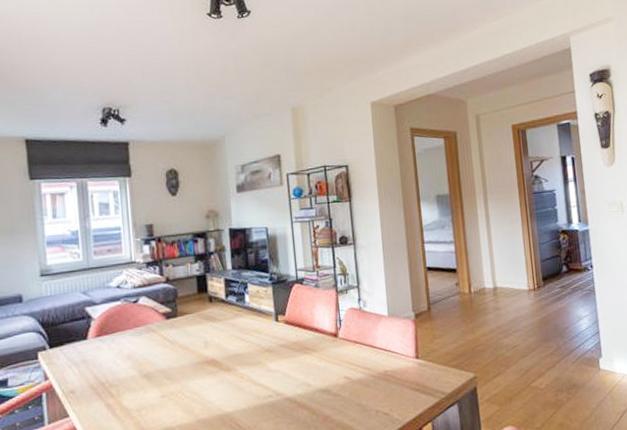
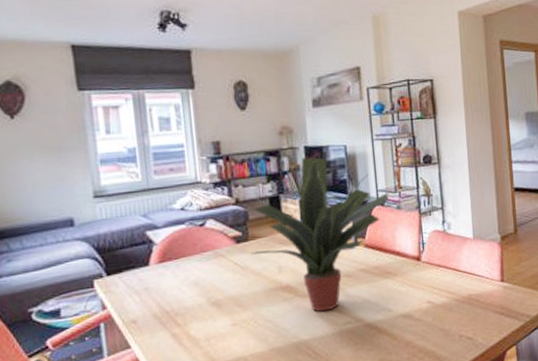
potted plant: none [179,238,307,386] -> present [250,157,389,312]

